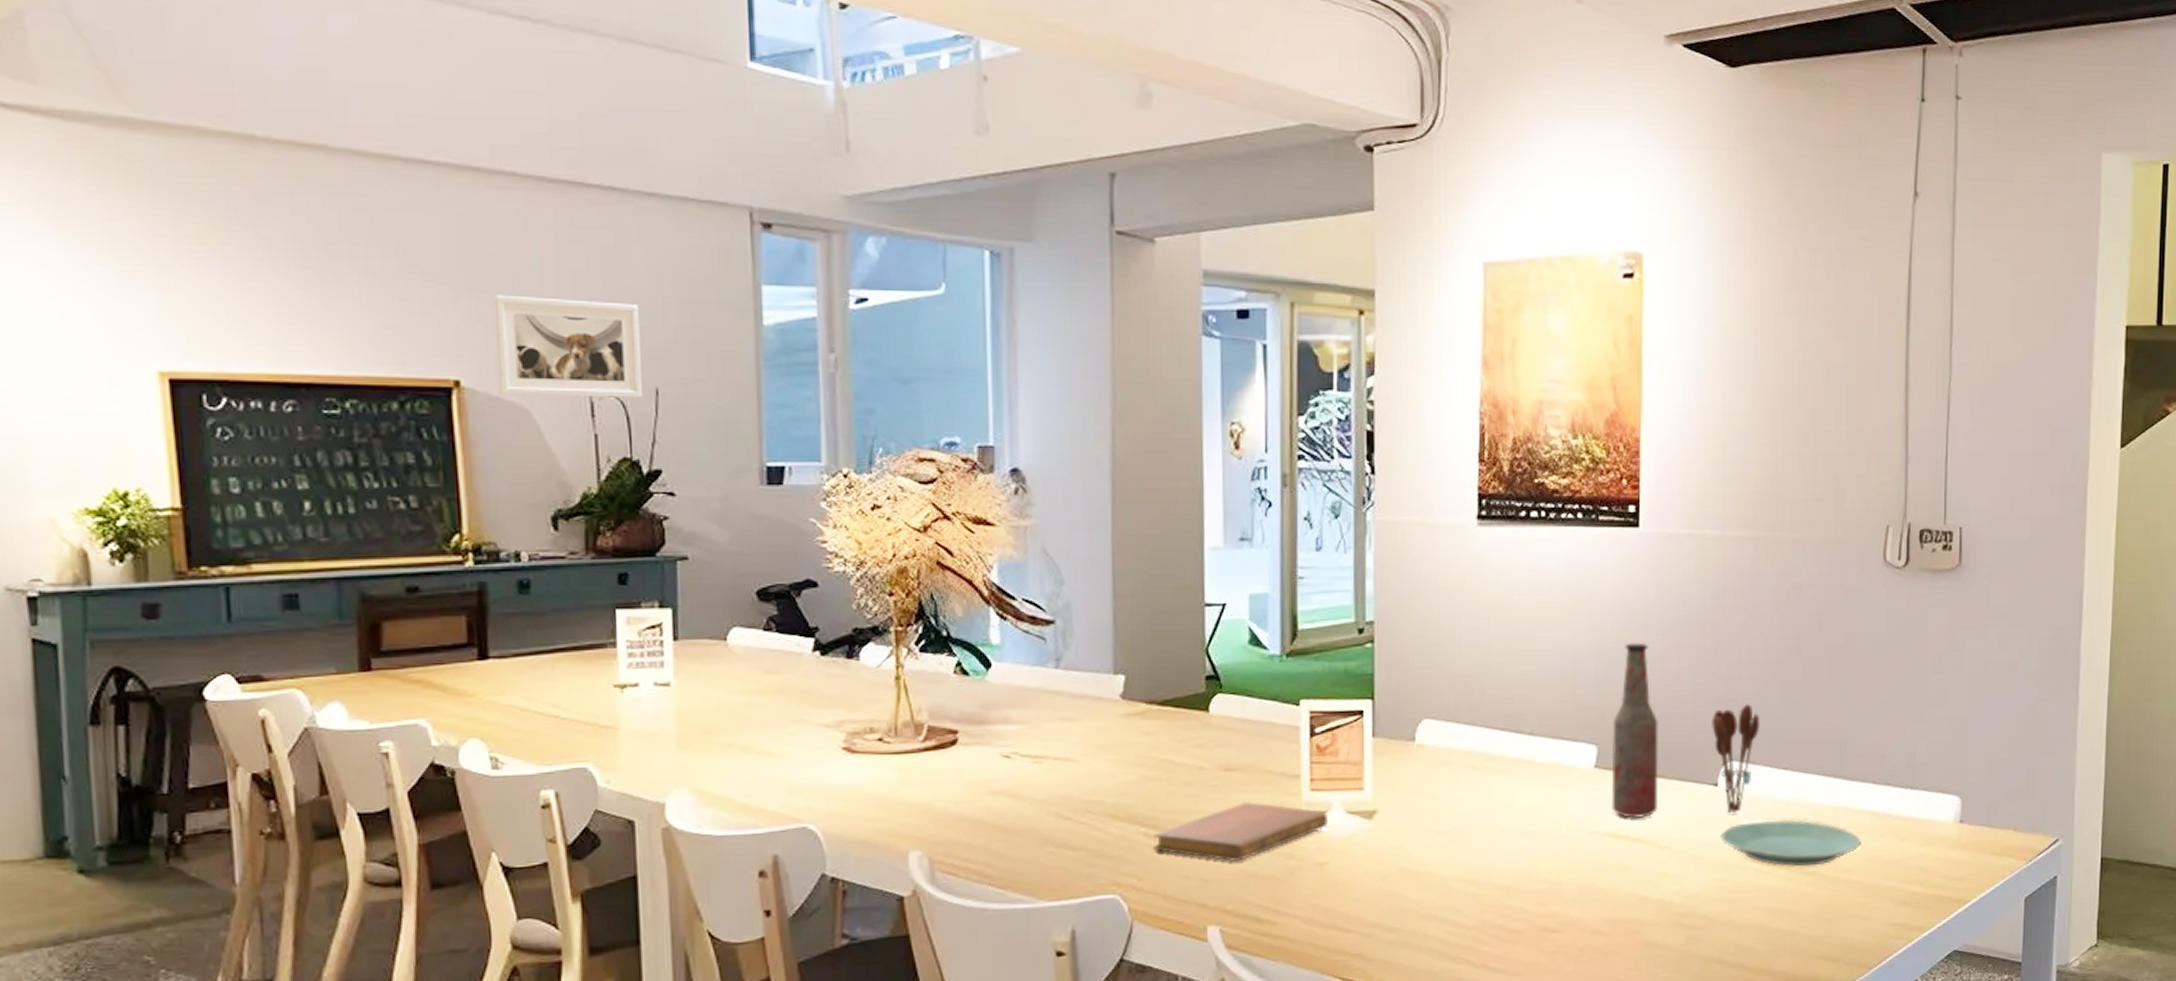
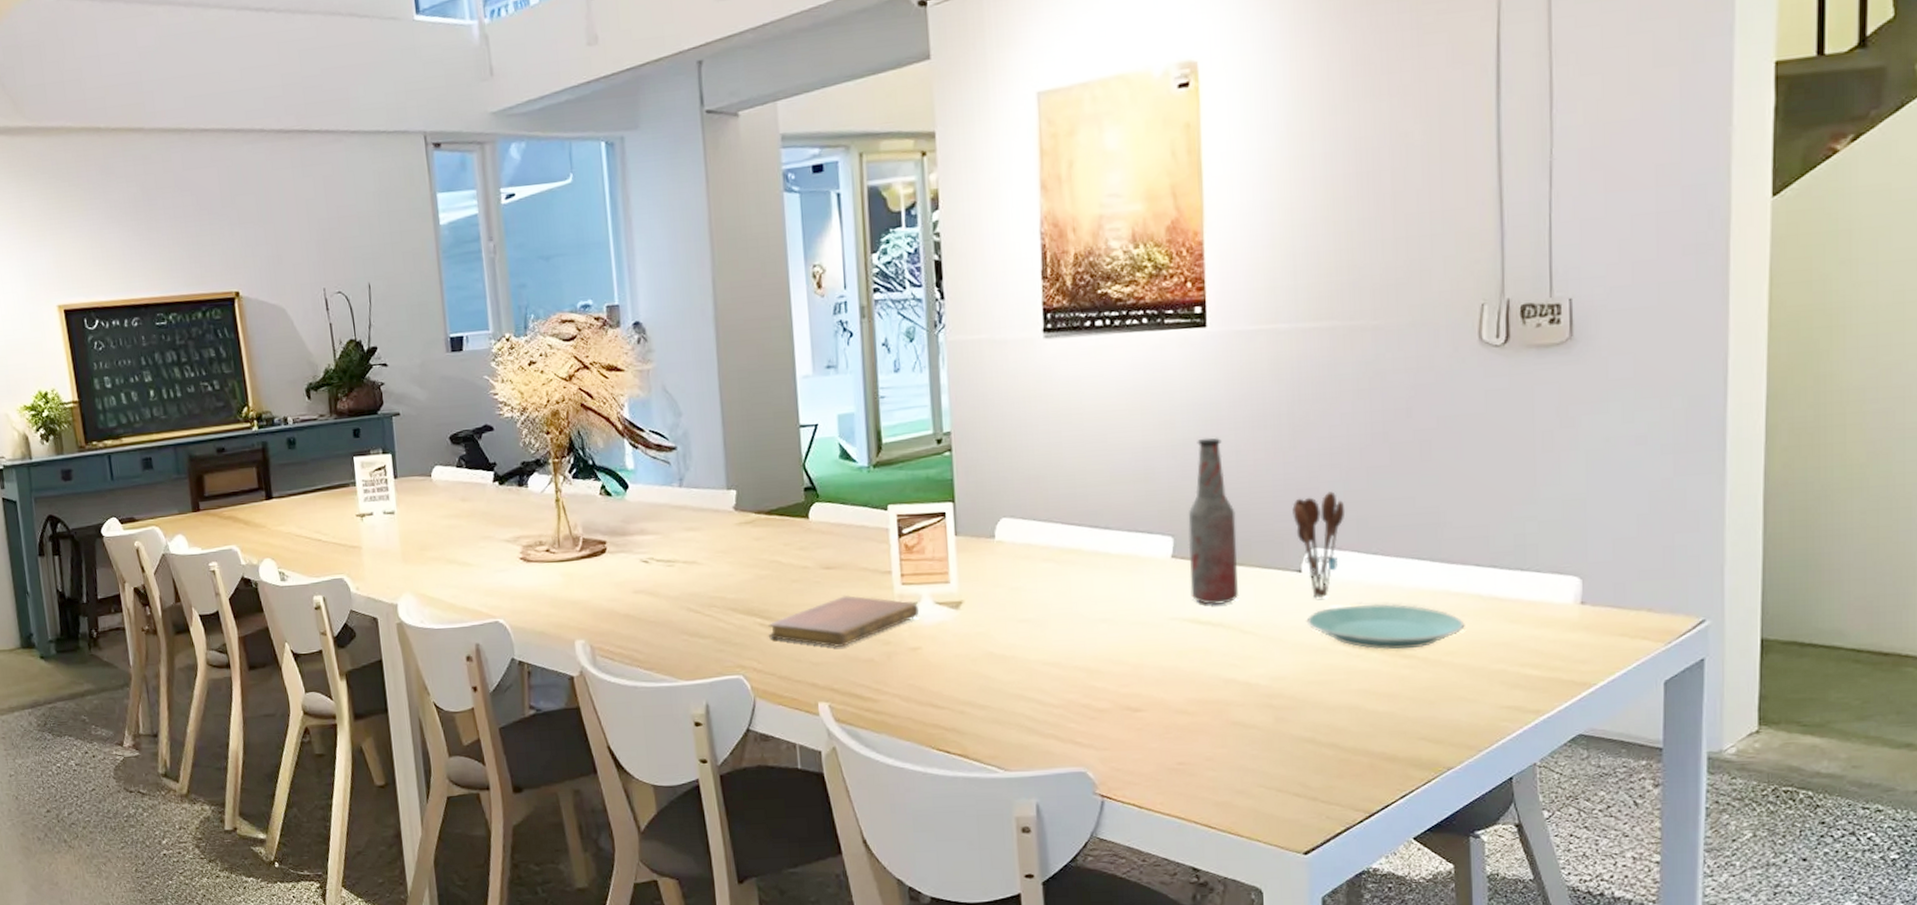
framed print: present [494,295,642,397] -> none [256,219,360,300]

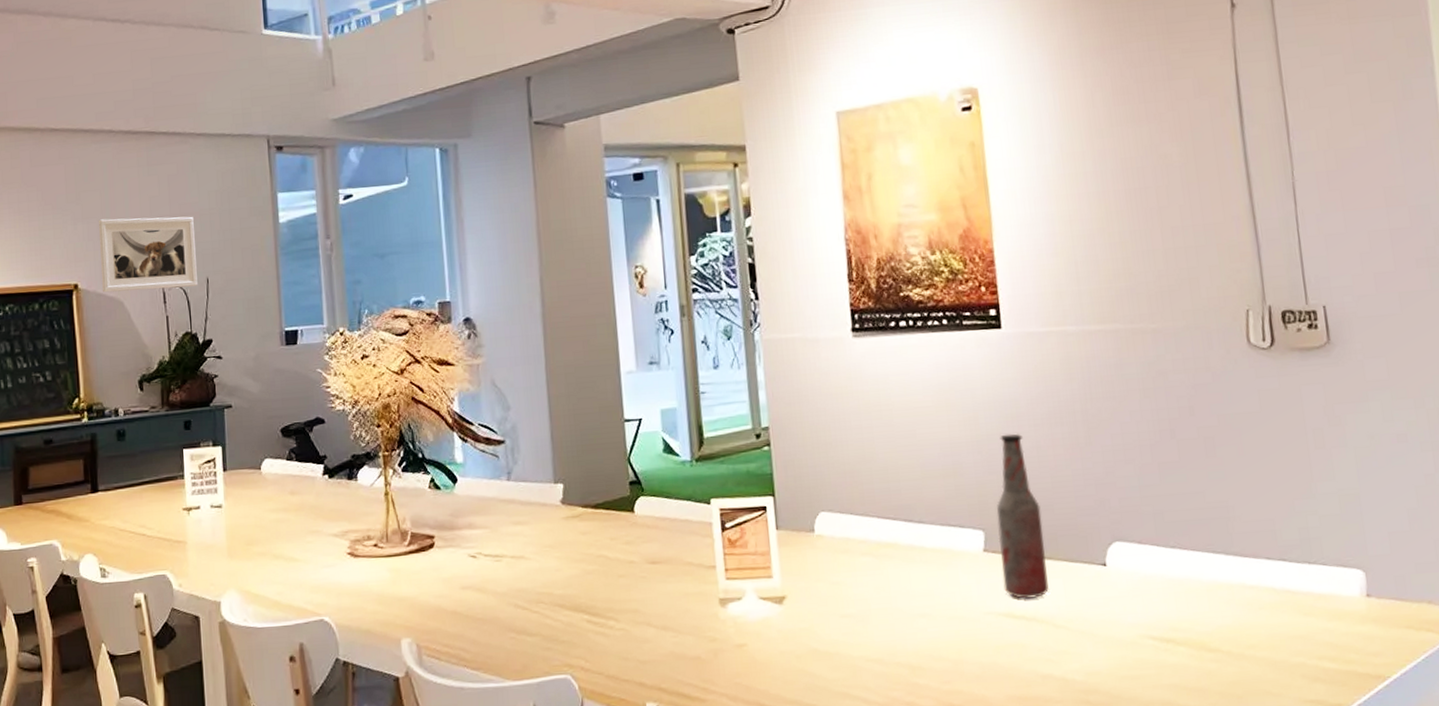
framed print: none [256,219,360,300] -> present [99,216,198,293]
notebook: present [768,595,919,647] -> none [595,590,743,644]
utensil holder: present [1292,491,1346,599] -> none [1092,486,1142,593]
plate: present [1306,603,1465,650] -> none [1114,597,1263,643]

